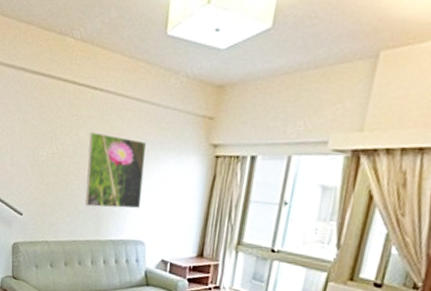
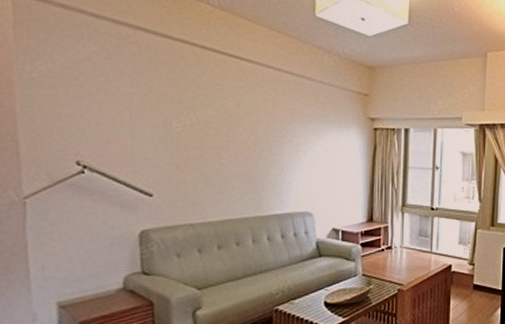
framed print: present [85,132,147,209] -> none [238,102,305,181]

